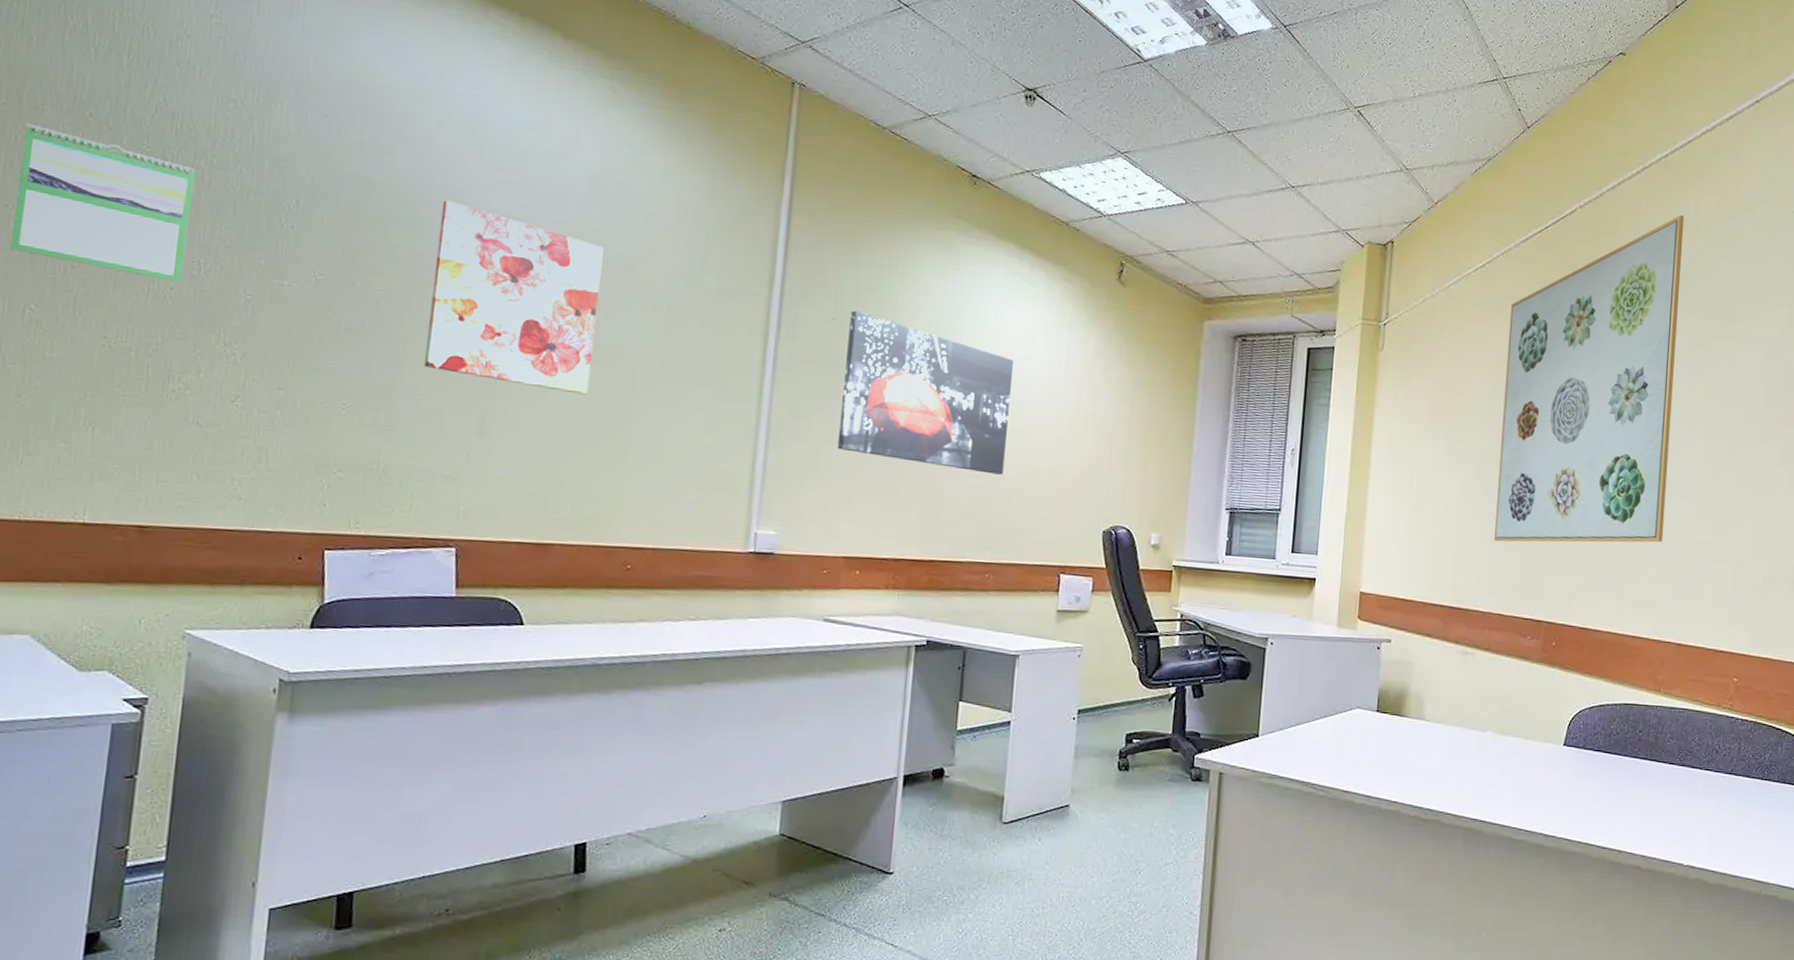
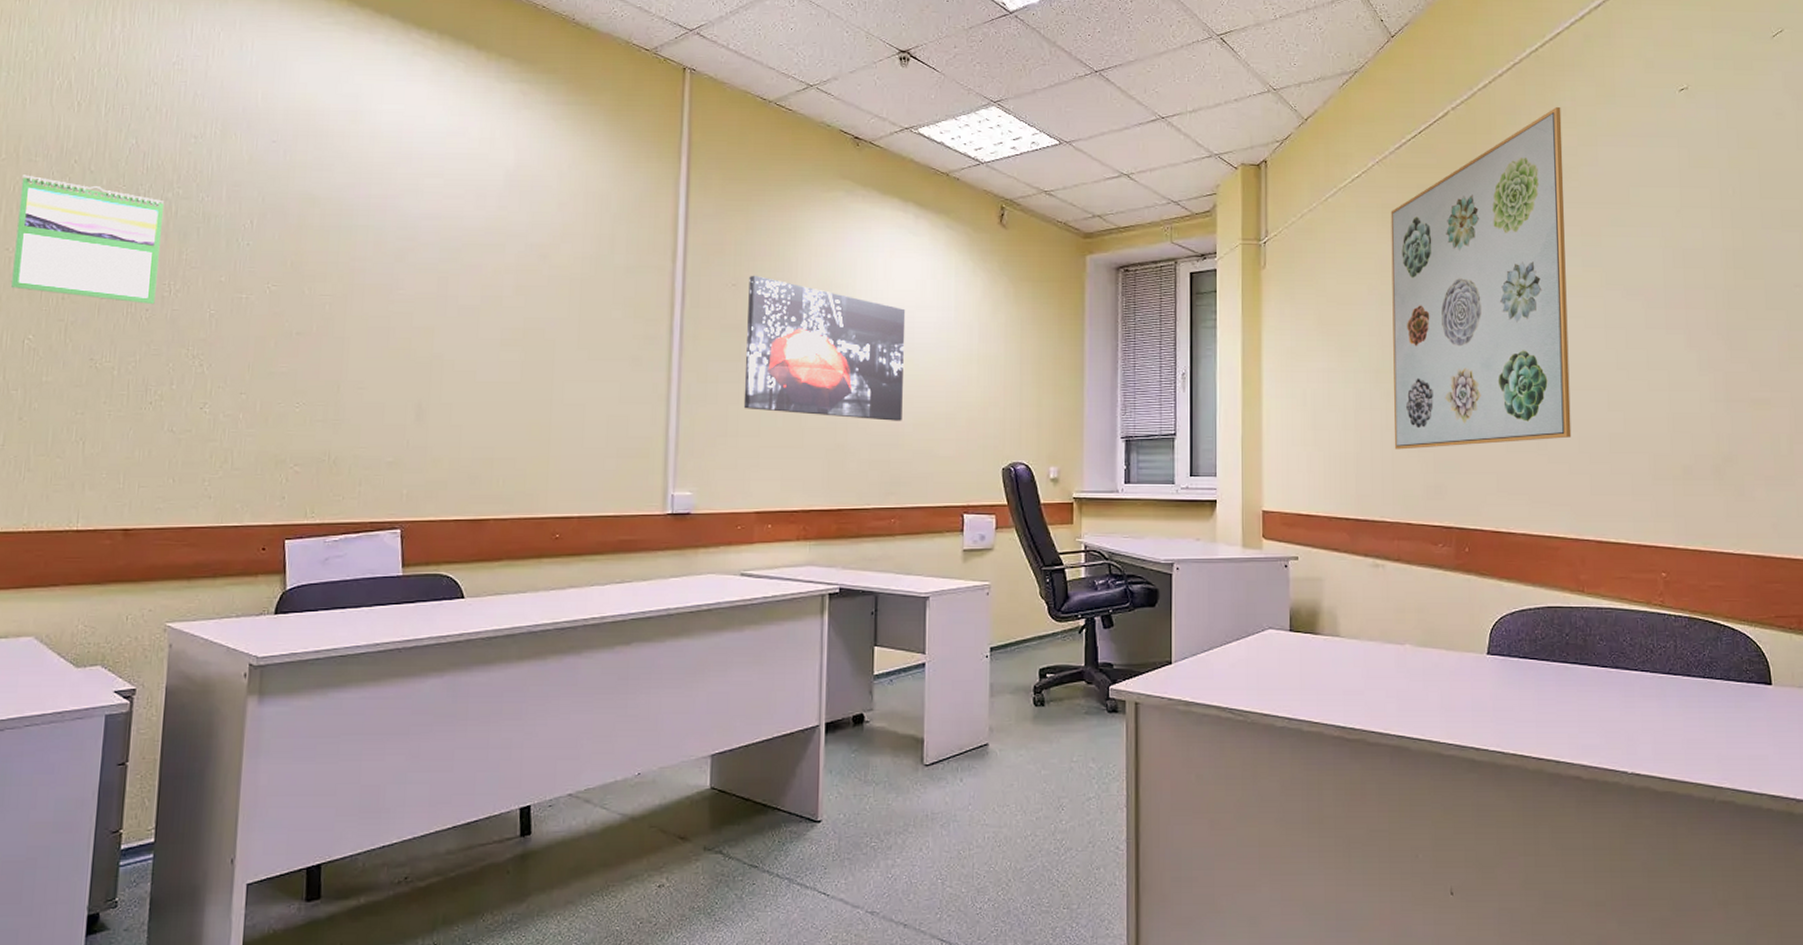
wall art: present [423,200,604,395] -> none [366,208,521,376]

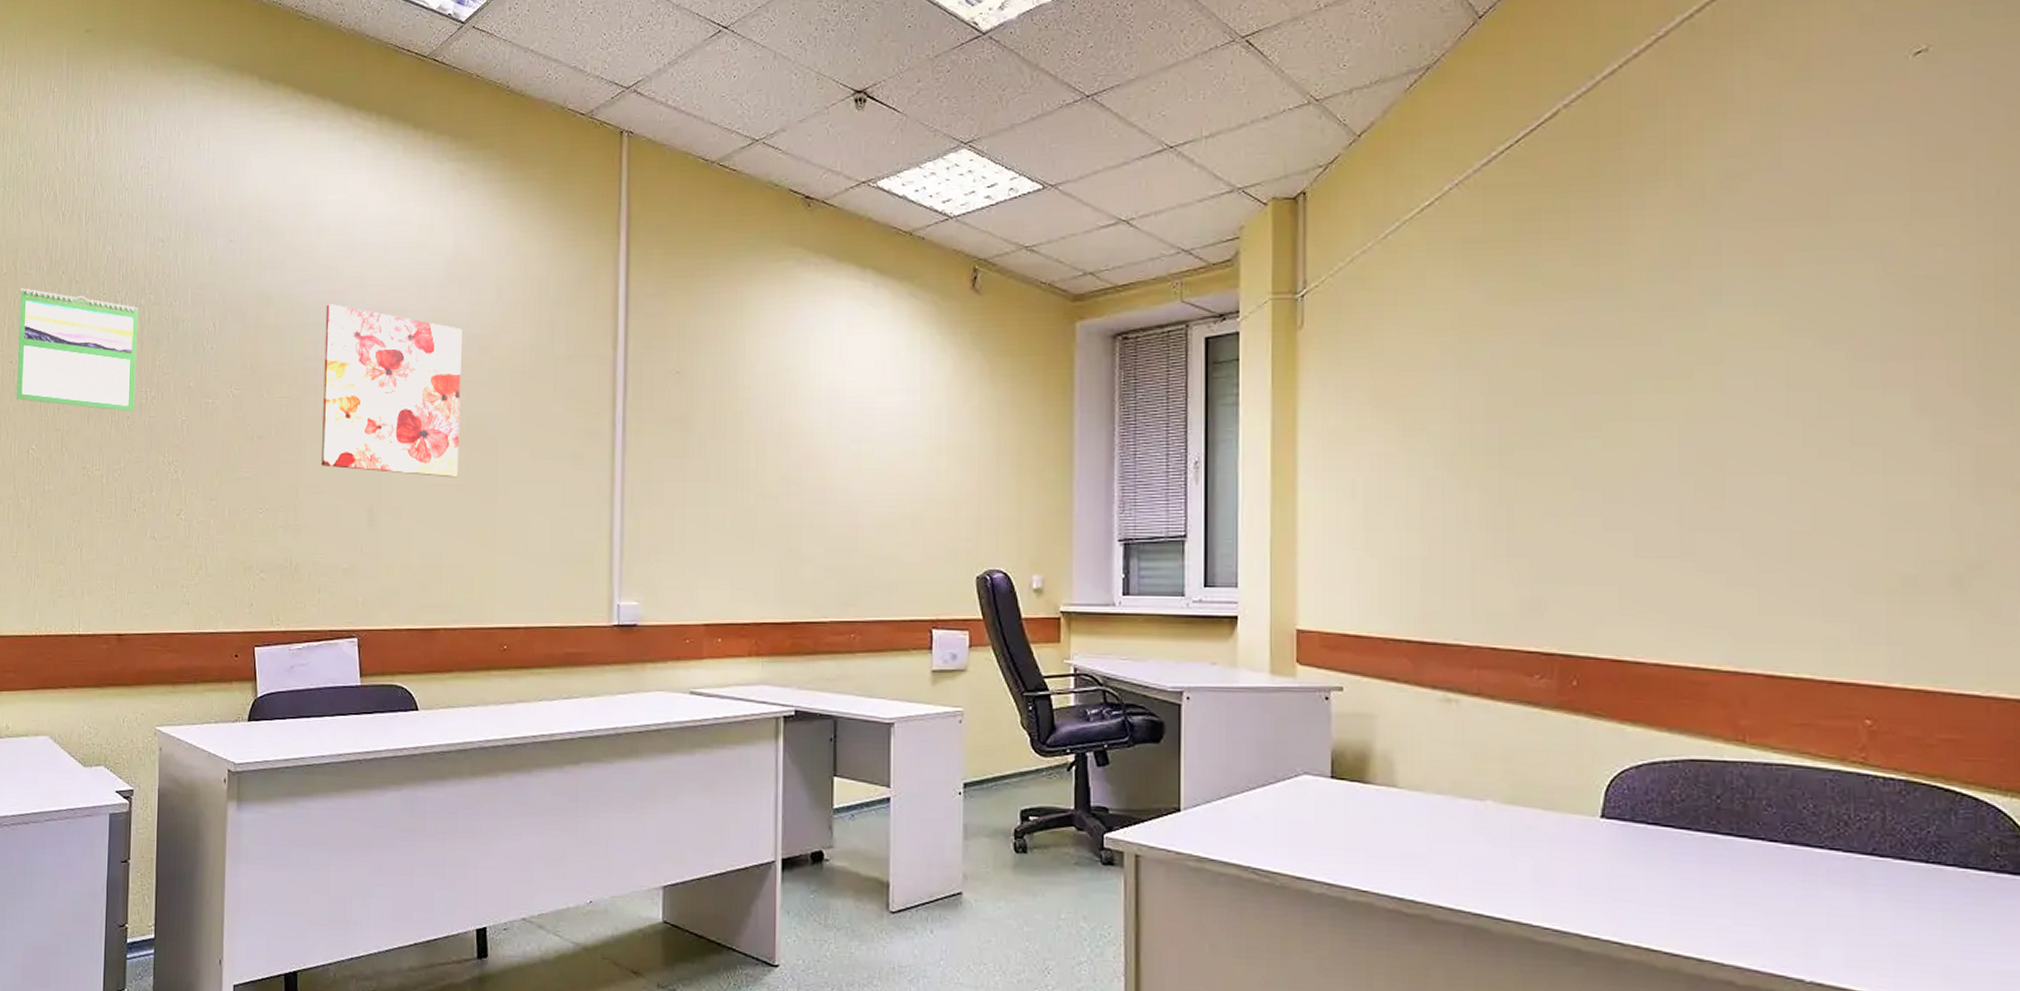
wall art: none [366,208,521,376] -> present [320,304,462,478]
wall art: present [743,275,906,421] -> none [690,360,865,522]
wall art: present [1390,106,1572,450] -> none [1474,91,1732,554]

